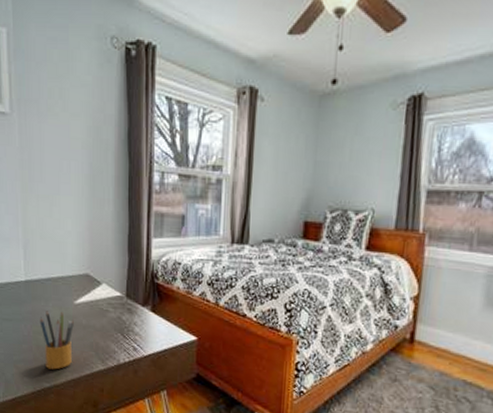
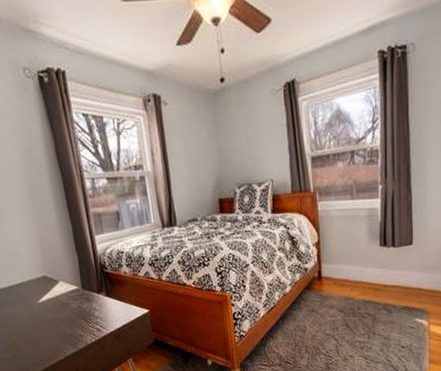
pencil box: present [39,311,74,370] -> none [10,312,47,362]

